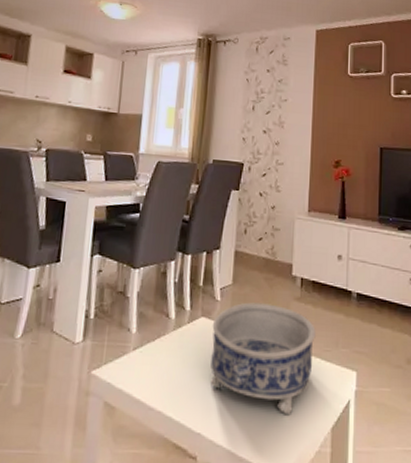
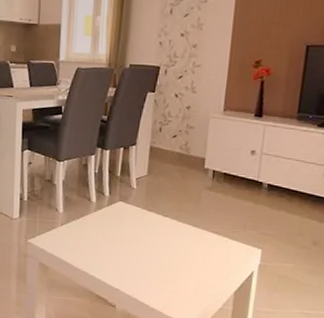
decorative bowl: present [210,302,316,416] -> none [127,190,225,281]

